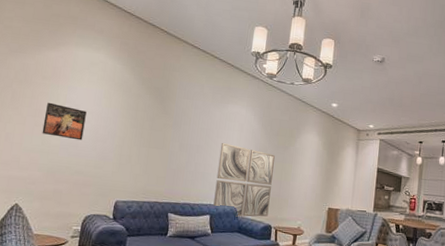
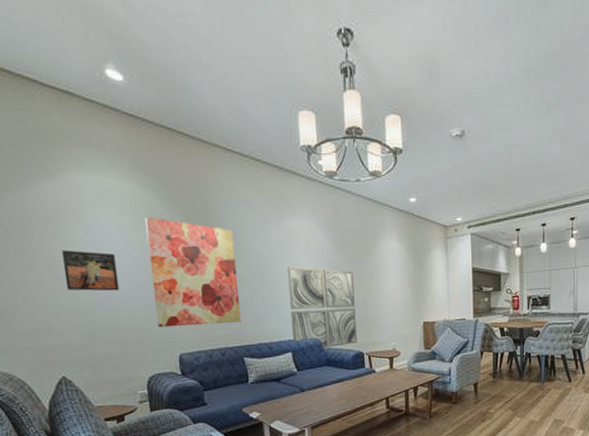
wall art: none [104,87,184,182] -> present [144,217,241,328]

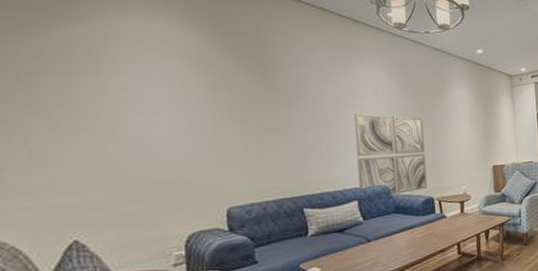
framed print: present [62,250,120,291] -> none [87,96,159,141]
wall art: present [144,217,241,328] -> none [195,62,302,180]

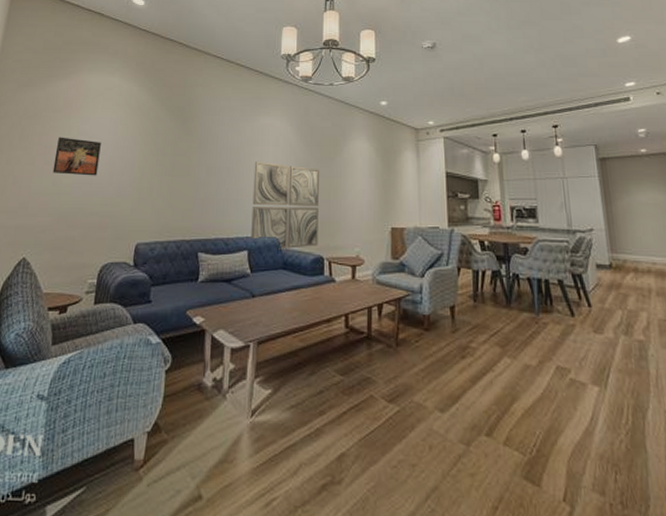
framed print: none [87,96,159,141] -> present [52,137,101,176]

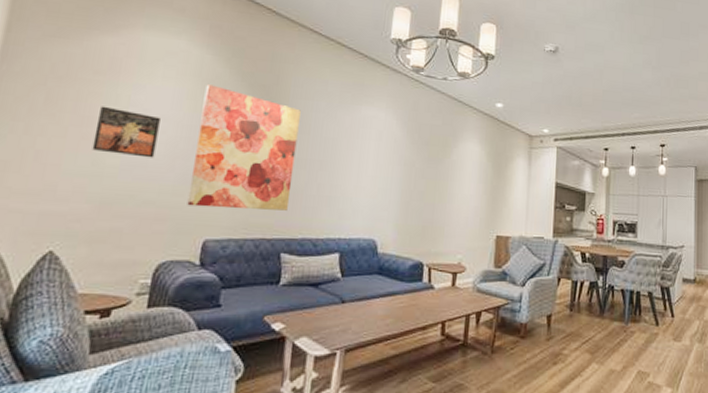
wall art: none [122,111,209,215] -> present [187,84,301,211]
wall art: present [251,162,319,250] -> none [344,156,425,254]

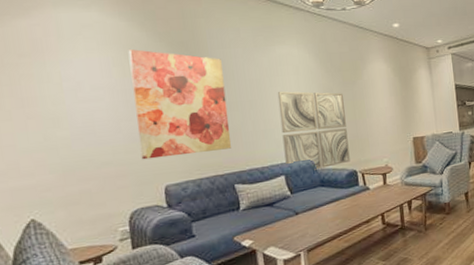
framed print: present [92,106,161,158] -> none [35,85,100,127]
wall art: none [344,156,425,254] -> present [277,91,350,170]

